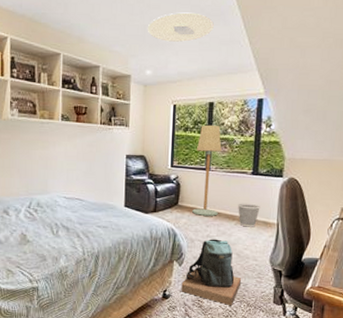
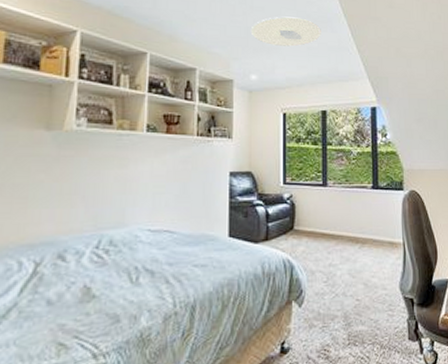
backpack: present [181,239,241,306] -> none [303,267,371,352]
floor lamp: present [192,124,222,216] -> none [311,135,340,241]
wastebasket: present [237,203,260,227] -> none [359,222,384,250]

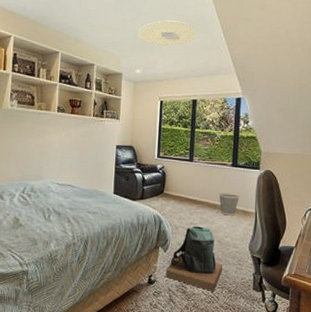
backpack: none [303,267,371,352] -> present [166,226,222,292]
wastebasket: none [359,222,384,250] -> present [218,192,240,216]

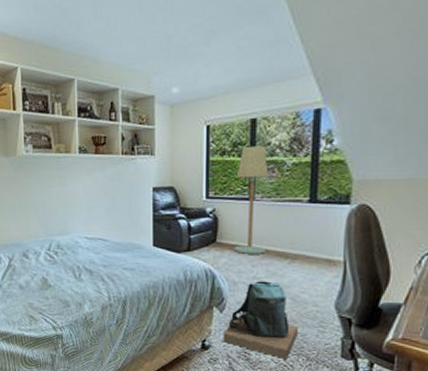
ceiling light: present [137,20,197,46] -> none [171,12,254,52]
floor lamp: none [177,119,204,205] -> present [234,145,269,254]
wastebasket: present [218,192,240,216] -> none [290,237,321,267]

